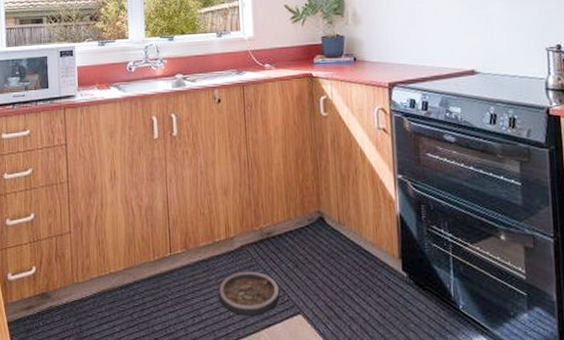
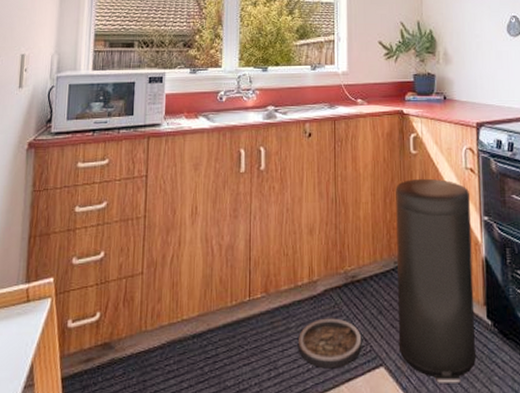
pedal bin: none [307,139,392,329] -> present [396,178,477,383]

